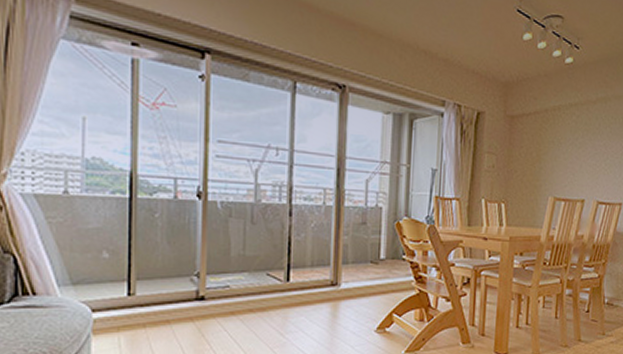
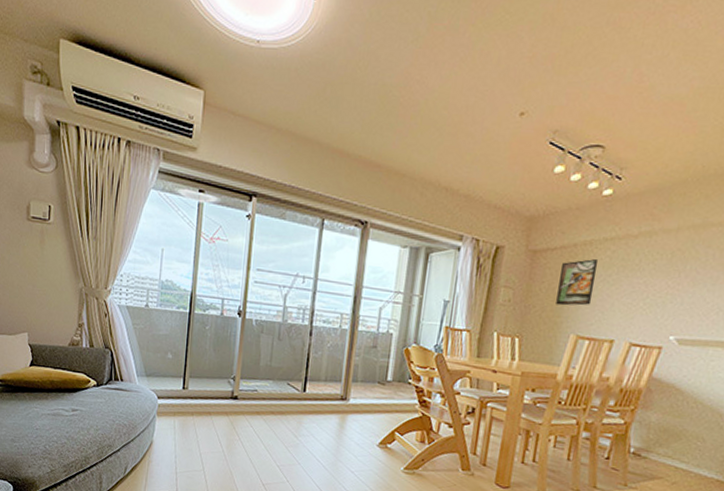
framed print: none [534,124,567,169] -> present [556,259,599,306]

